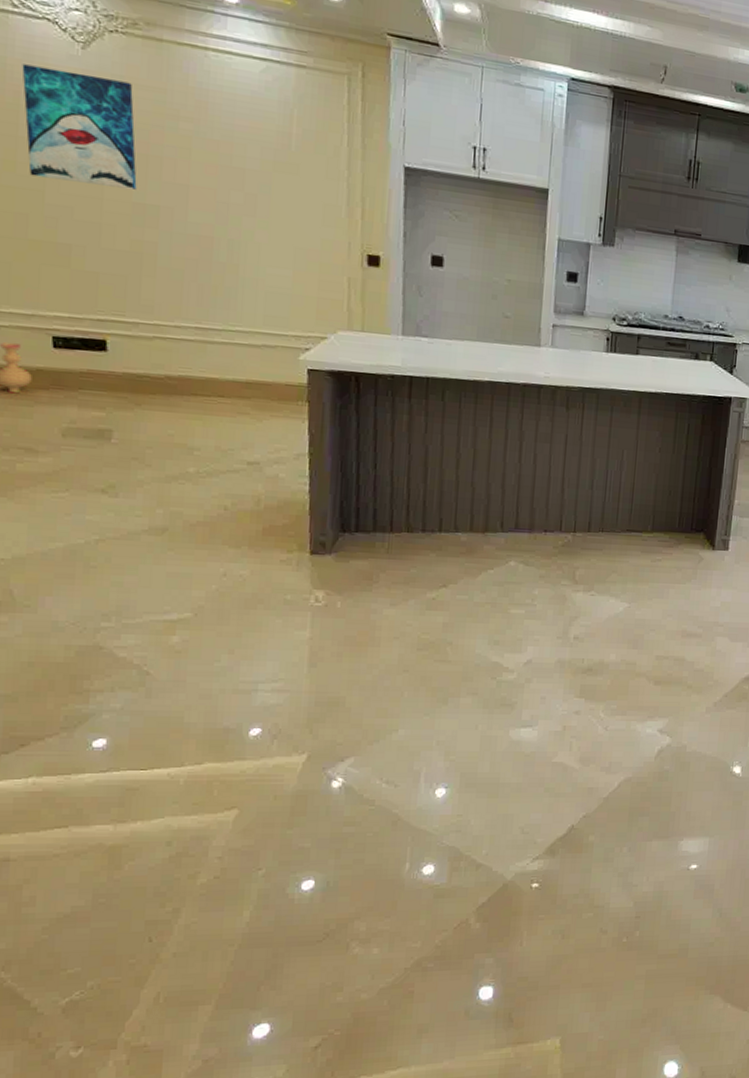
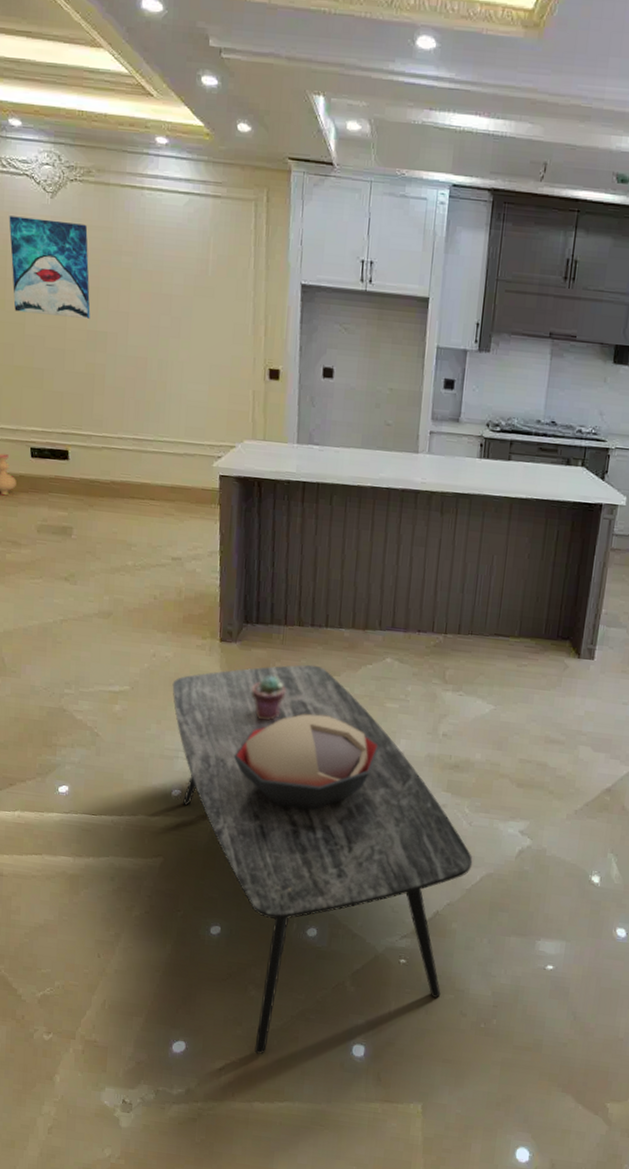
coffee table: none [249,573,610,1020] -> present [172,664,473,1054]
decorative bowl: none [328,627,504,734] -> present [233,714,380,811]
potted succulent: none [350,589,391,639] -> present [251,676,285,720]

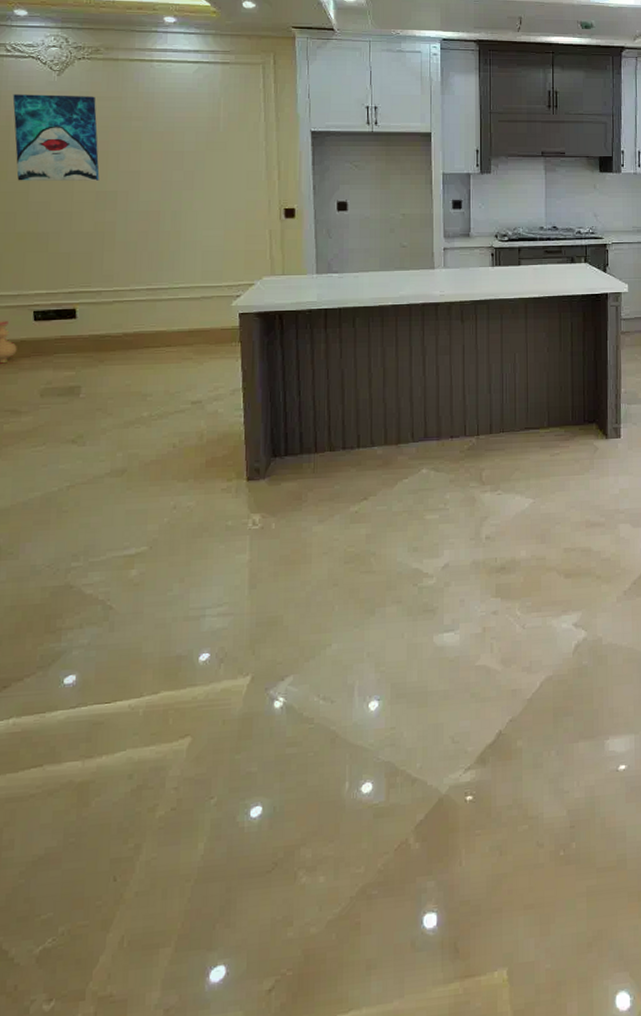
coffee table: present [172,664,473,1054] -> none [196,488,531,957]
decorative bowl: present [233,714,380,811] -> none [267,539,423,649]
potted succulent: present [251,676,285,720] -> none [284,508,319,557]

